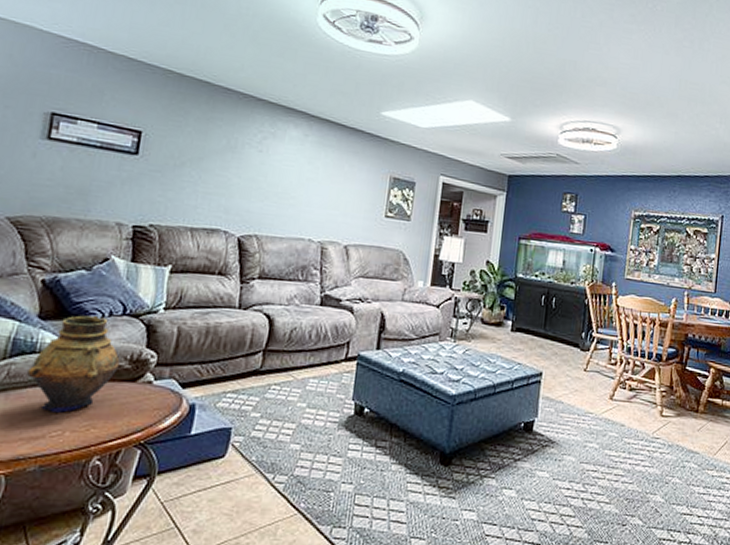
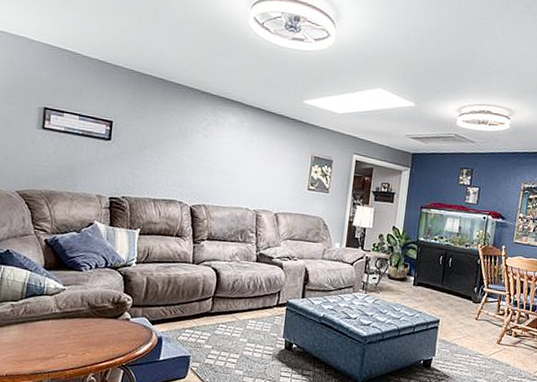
vase: present [27,315,120,413] -> none [39,267,105,340]

